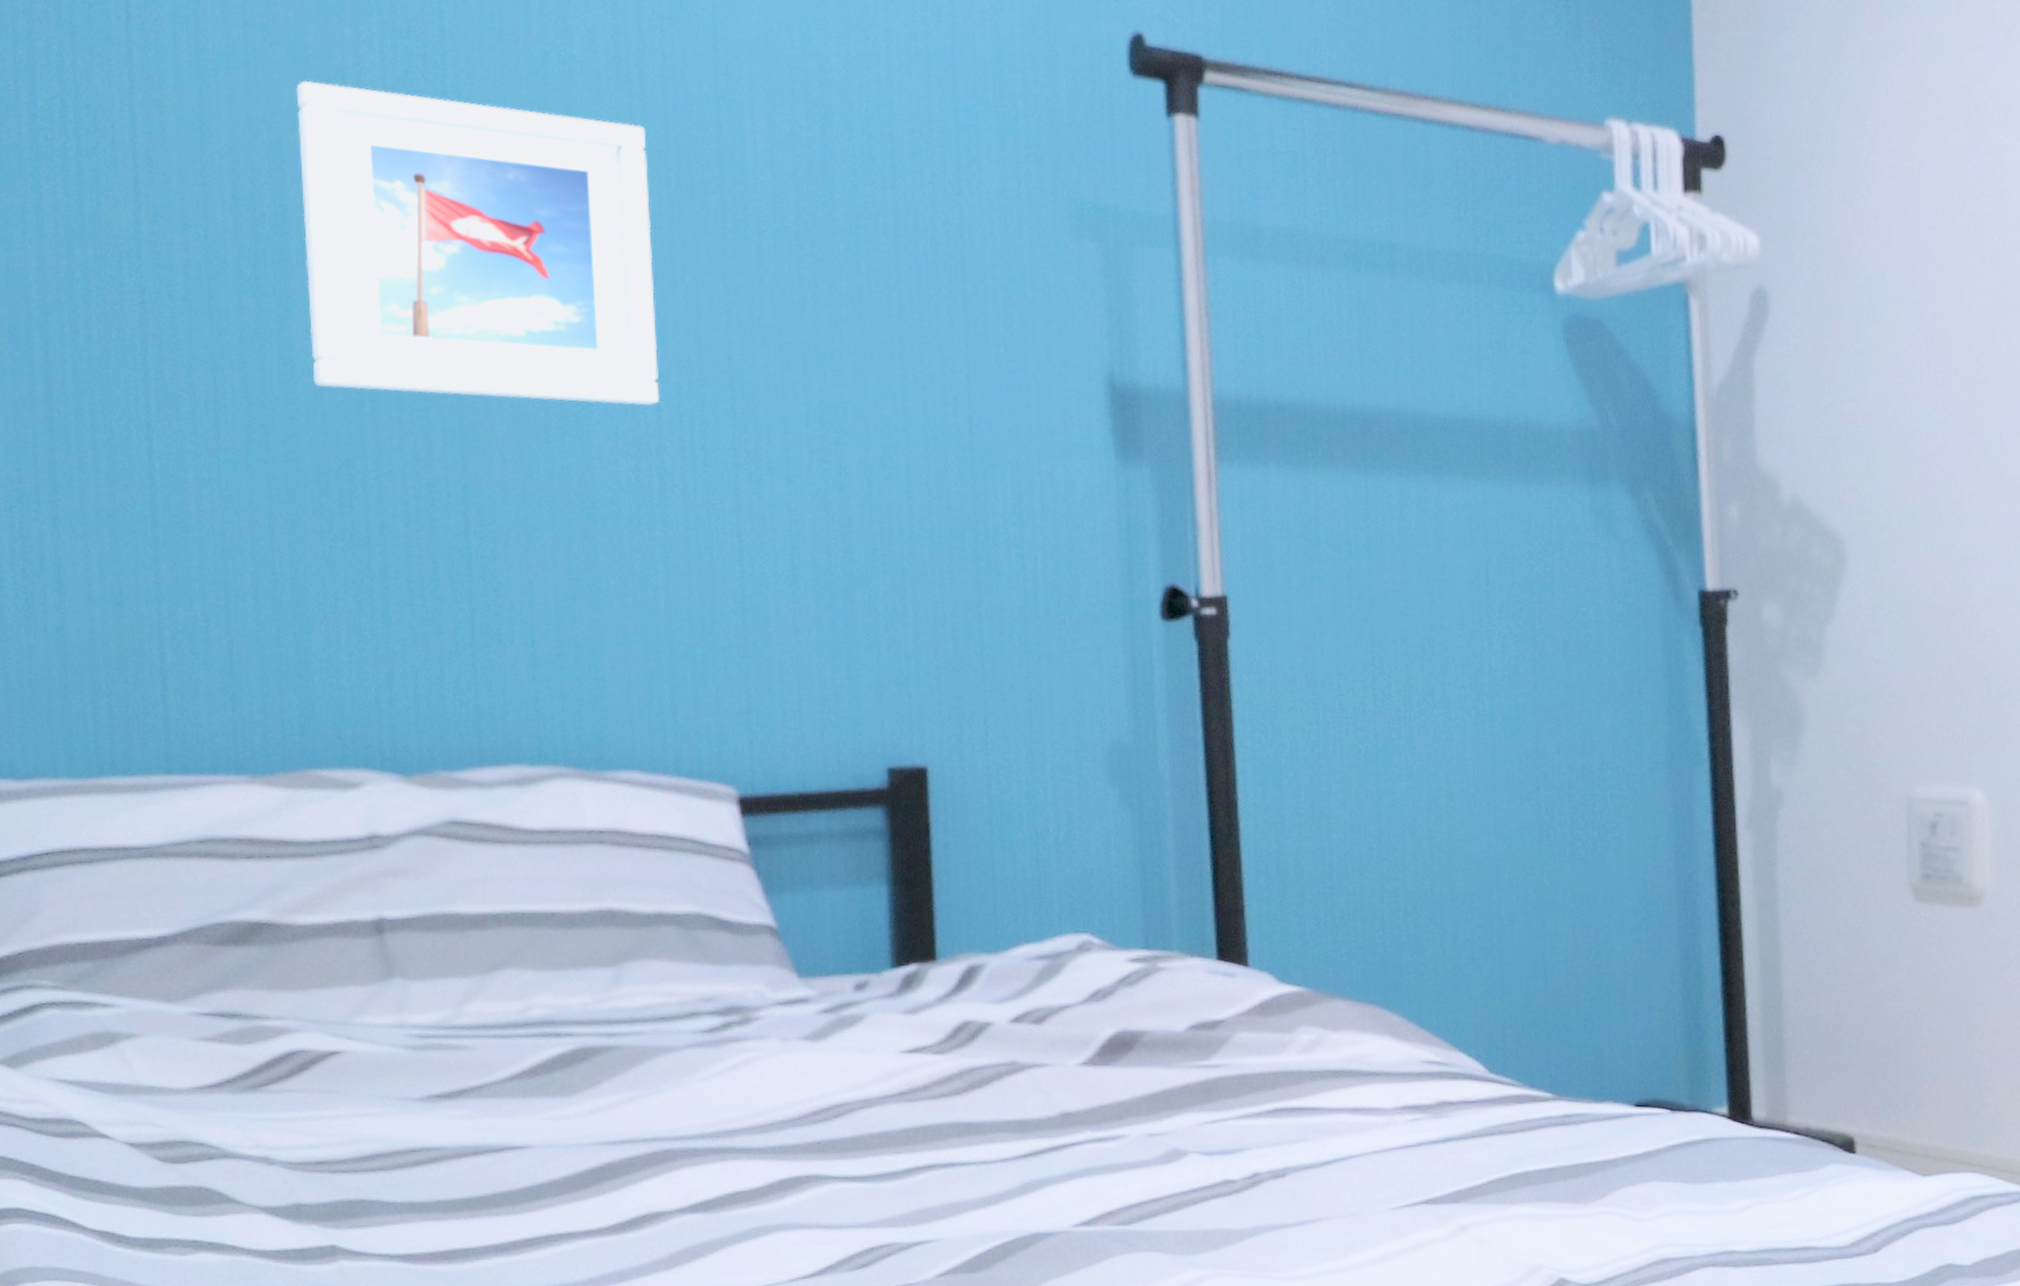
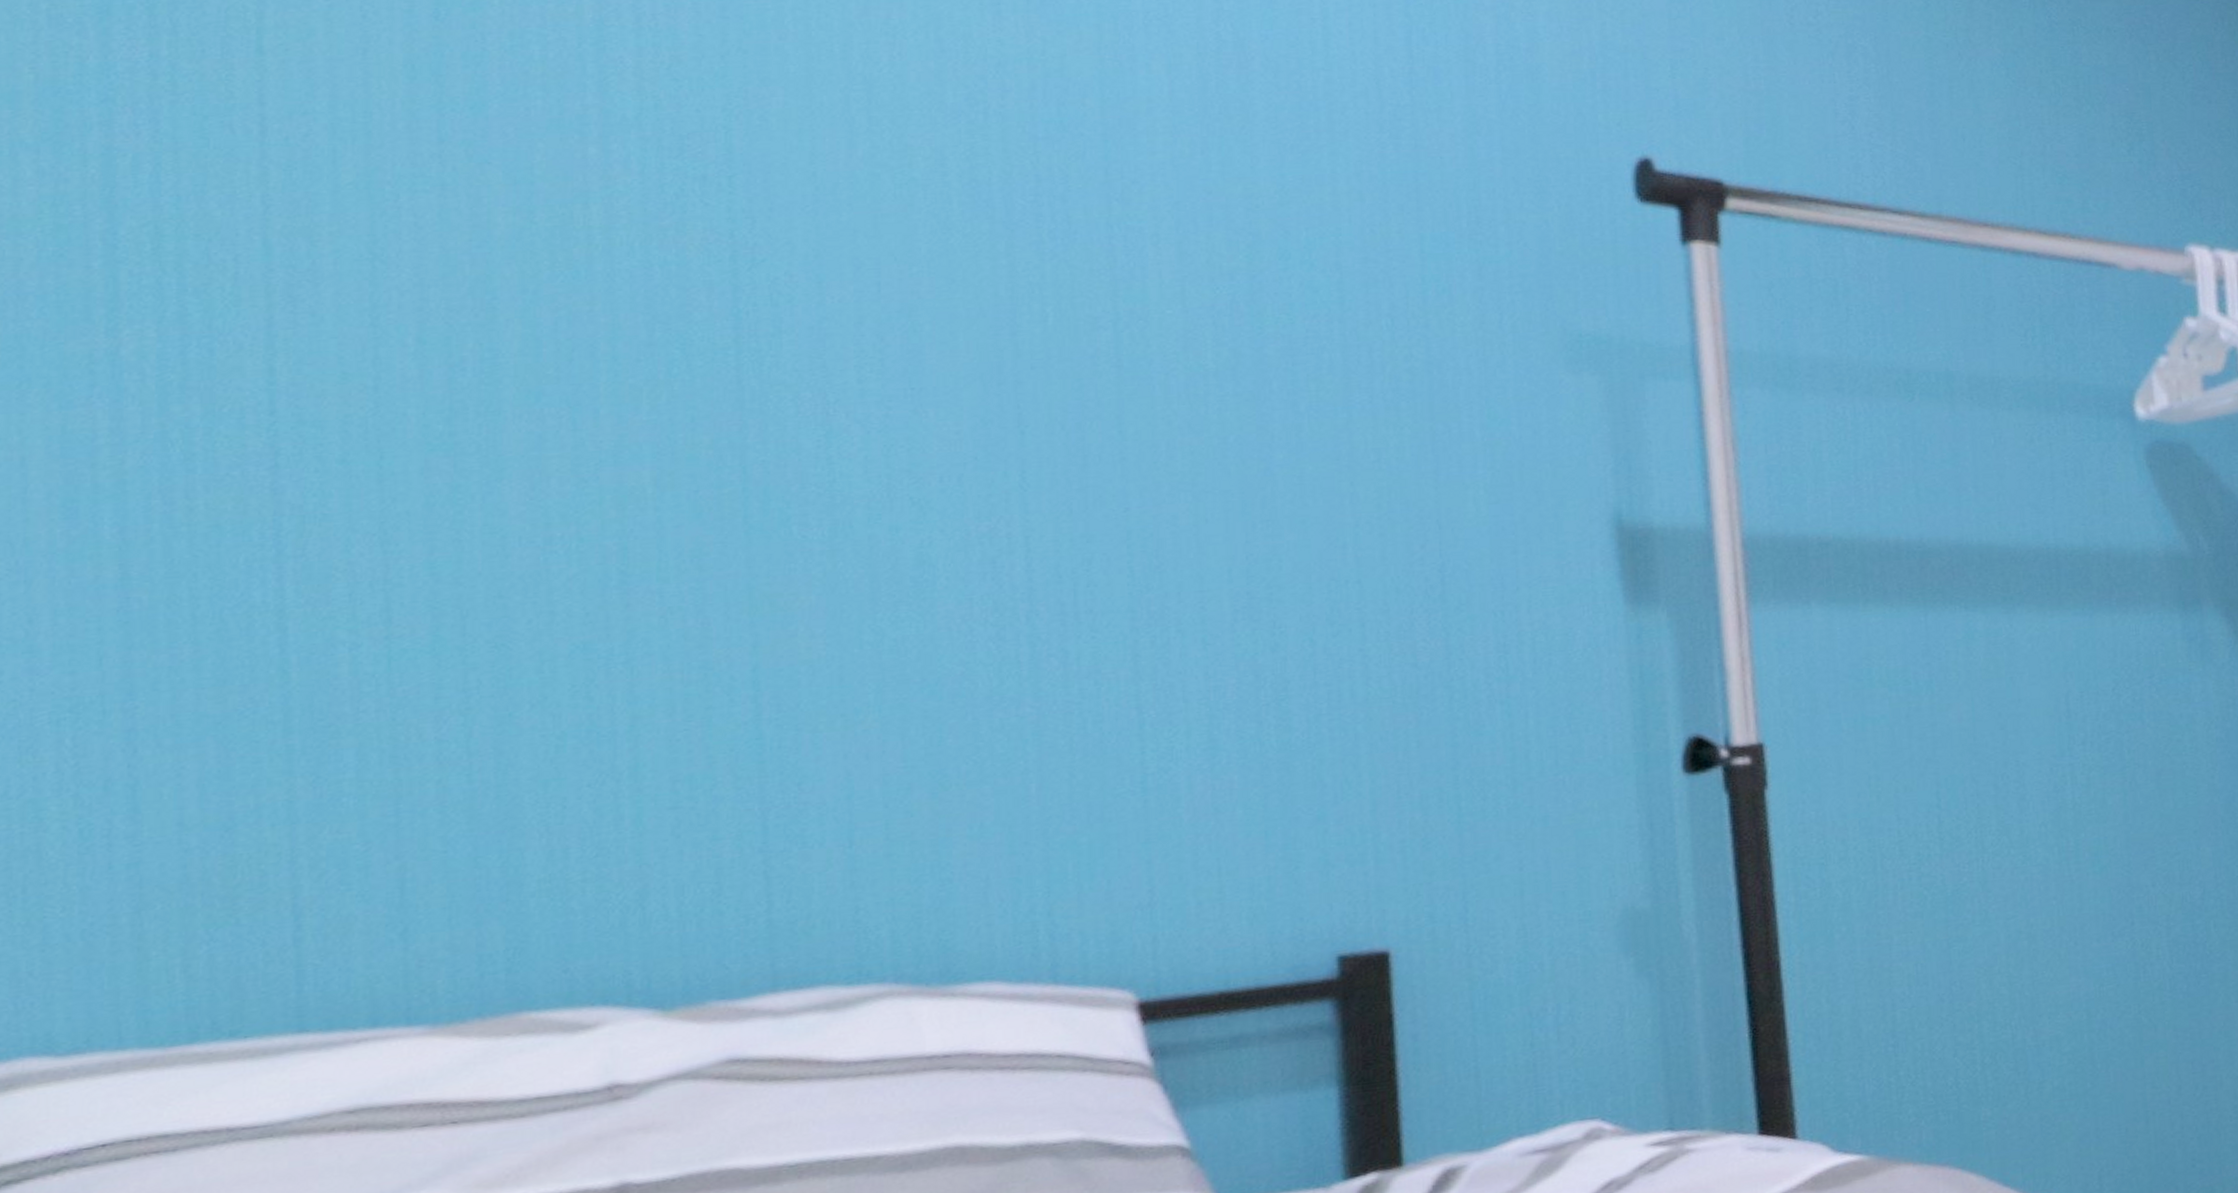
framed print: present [296,80,660,406] -> none [516,205,1031,567]

